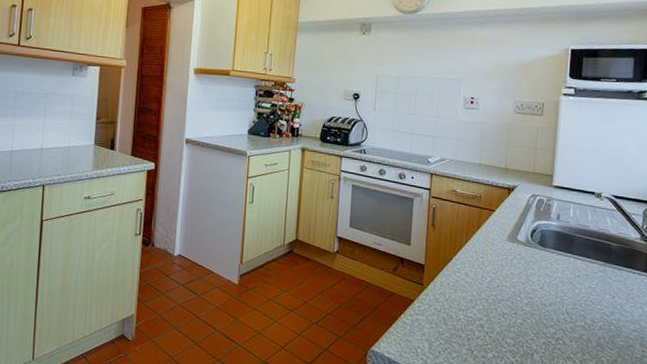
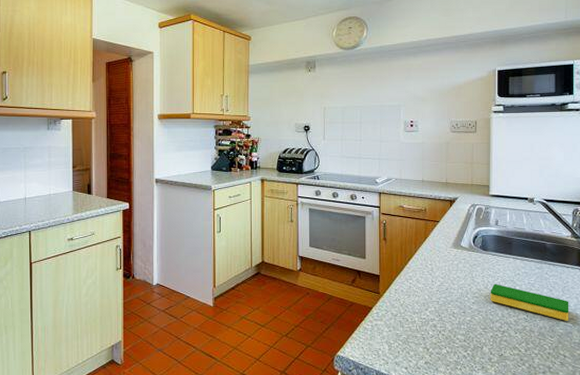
dish sponge: none [545,284,633,333] -> present [490,283,569,321]

